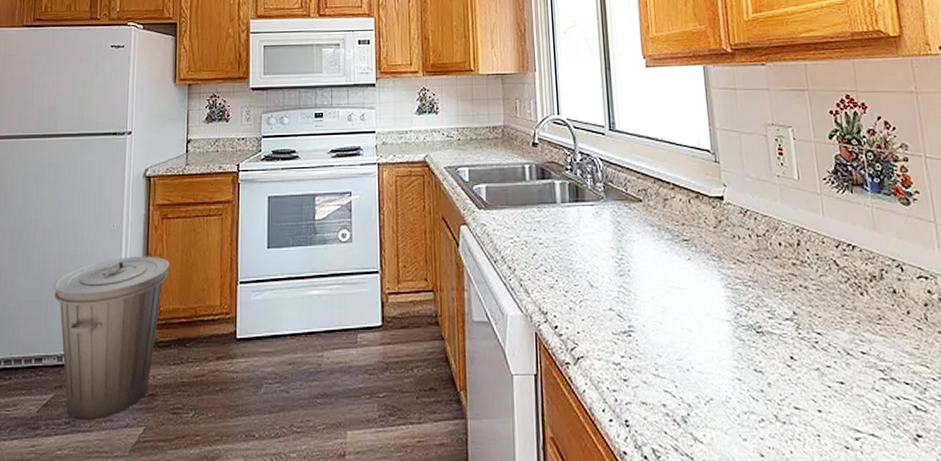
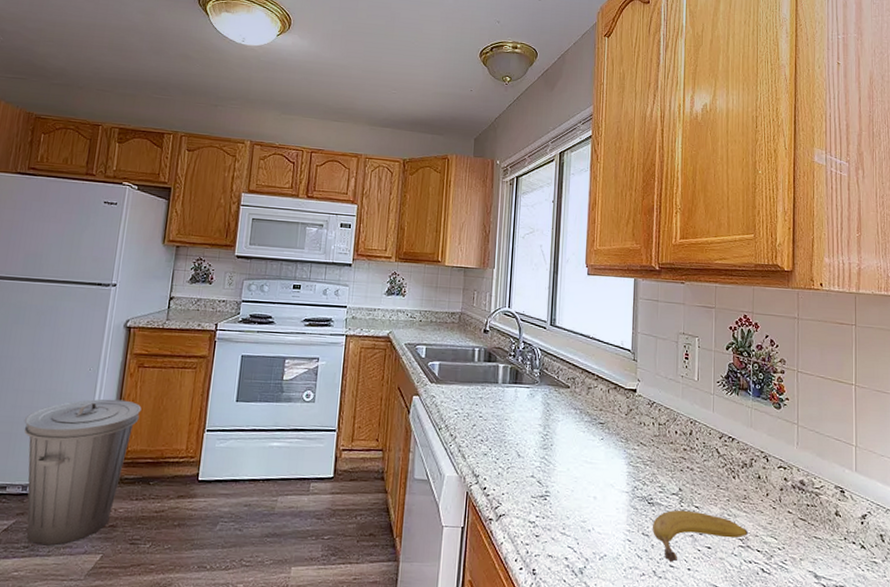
fruit: none [766,338,890,403] -> present [653,509,748,562]

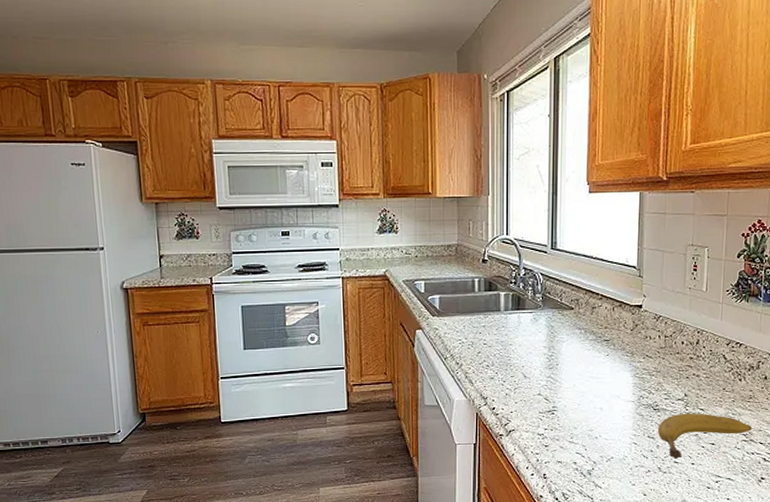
trash can: present [23,399,142,546] -> none [47,357,155,486]

